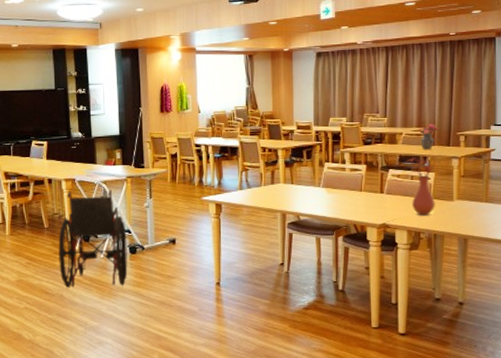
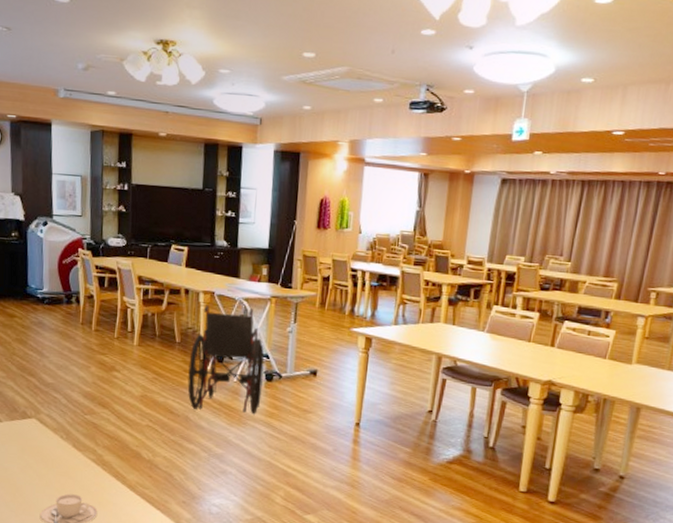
vase: present [406,157,440,216] -> none [584,310,624,377]
flower arrangement: present [419,124,439,150] -> none [605,275,628,304]

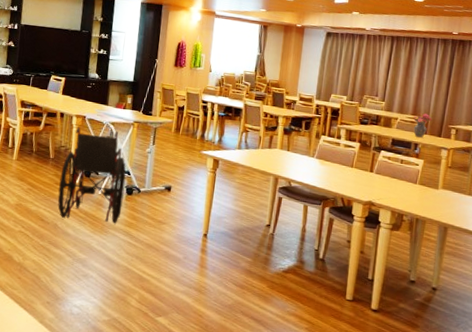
flower arrangement: none [605,275,628,304] -> present [413,113,432,138]

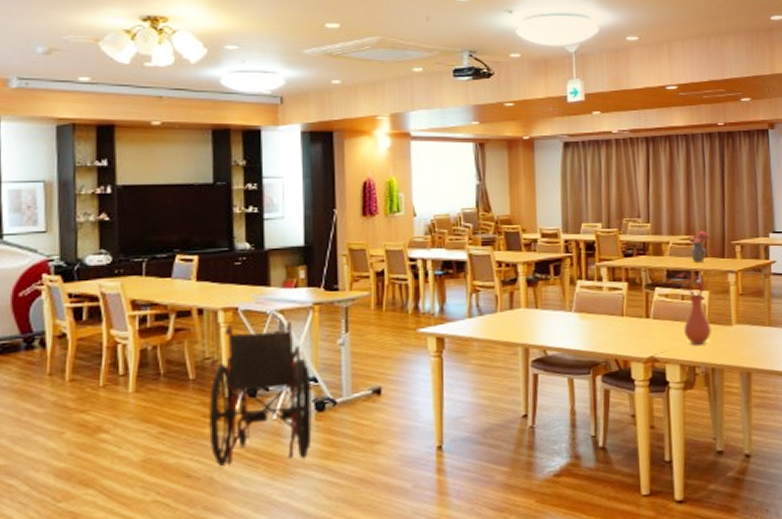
vase: none [398,142,430,200] -> present [674,271,715,345]

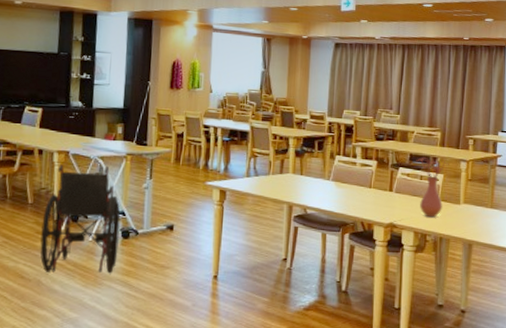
flower arrangement: present [688,231,711,263] -> none [430,125,449,151]

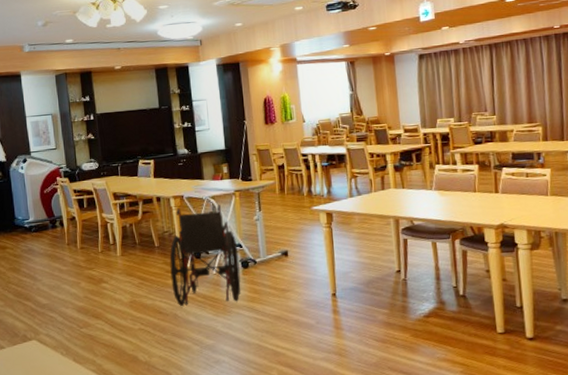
vase: present [416,157,449,218] -> none [519,154,556,214]

